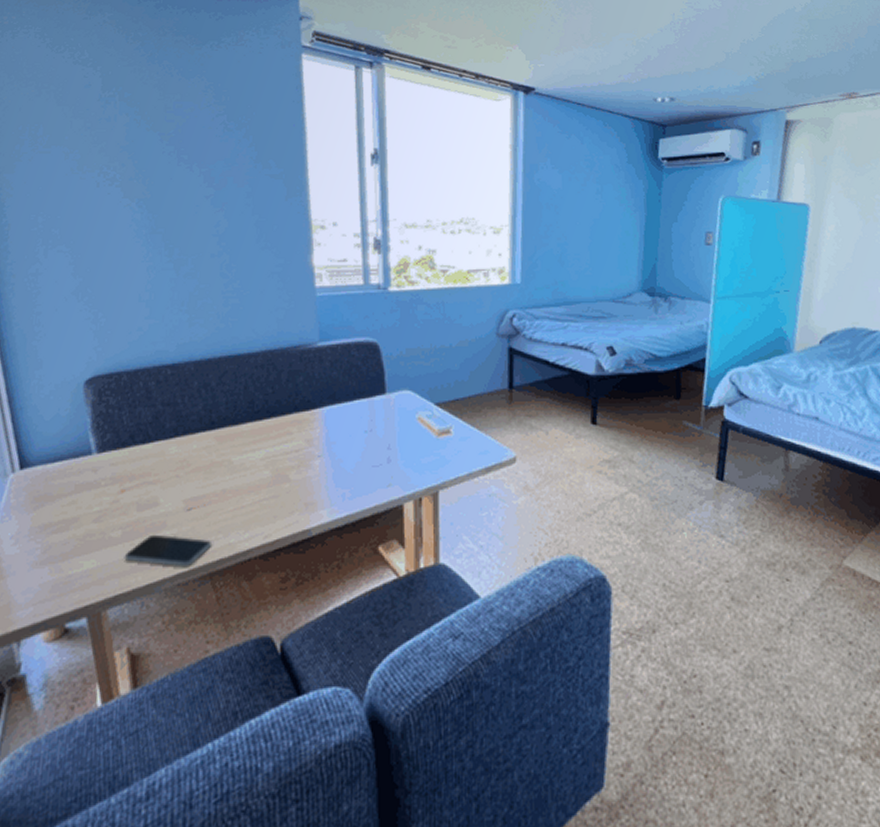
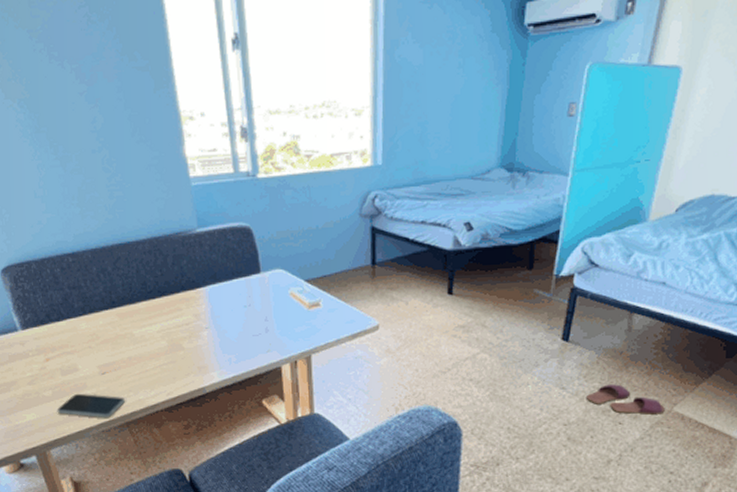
slippers: none [747,532,834,569] -> present [585,384,665,415]

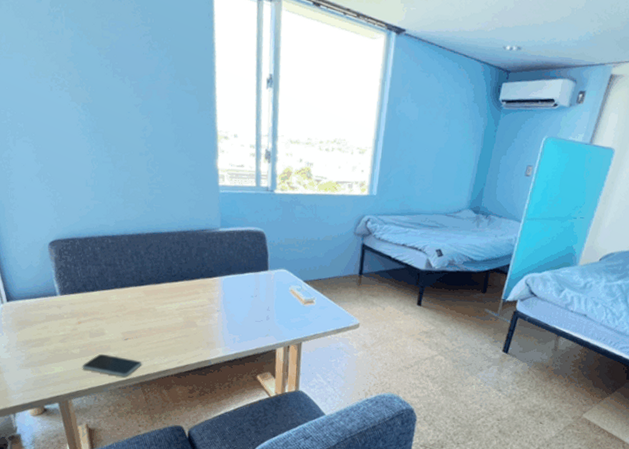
slippers: present [585,384,665,415] -> none [516,391,577,419]

